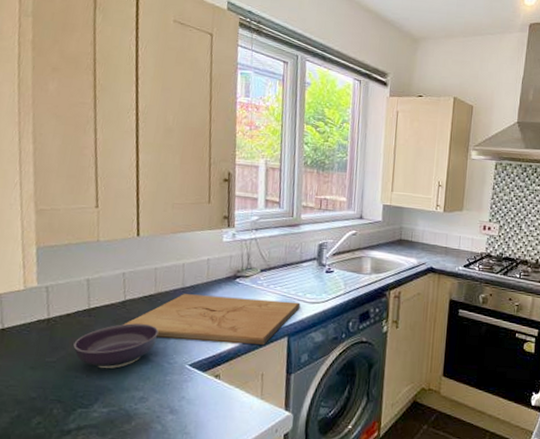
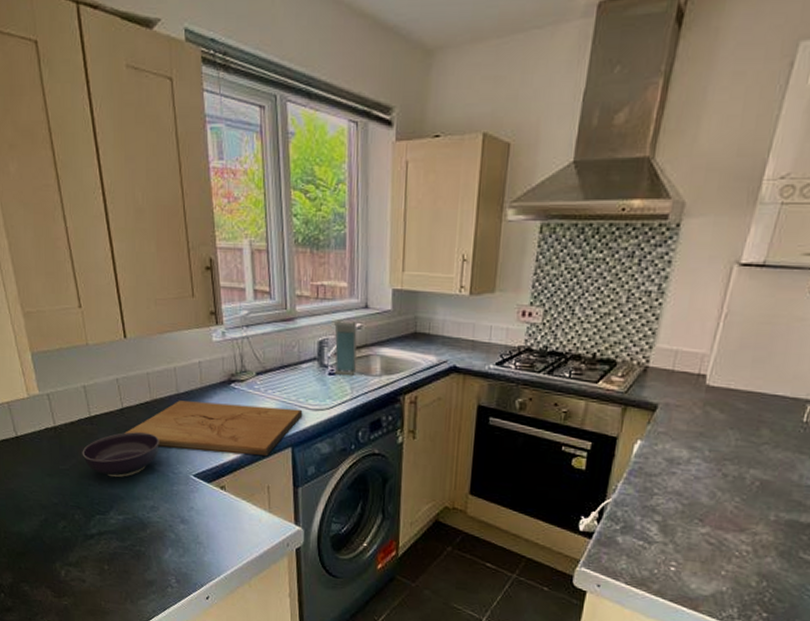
soap dispenser: none [330,227,353,273] -> present [334,320,357,375]

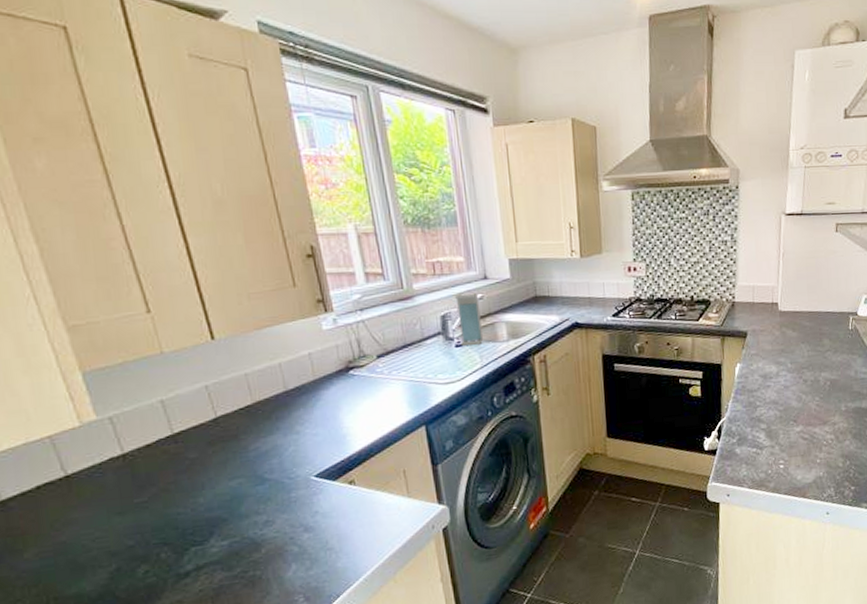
bowl: present [82,432,159,478] -> none [164,439,269,499]
cutting board: present [124,400,303,456] -> none [221,385,433,452]

